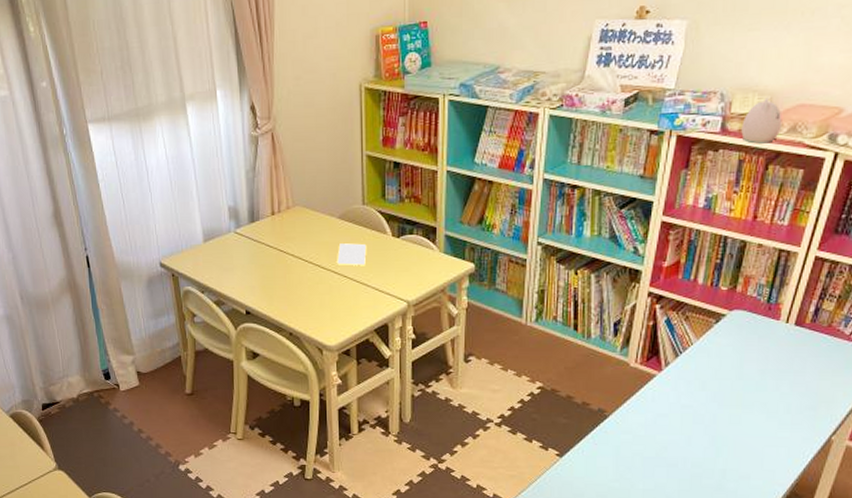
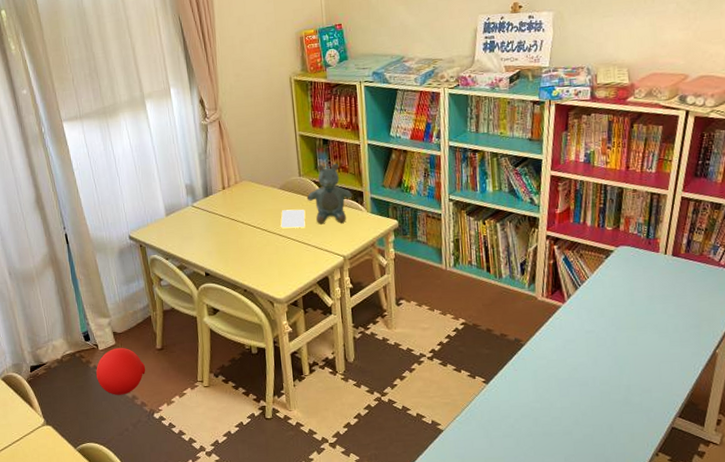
ball: none [116,389,173,442] -> present [96,347,146,395]
stuffed animal: none [369,192,424,263] -> present [306,163,353,225]
plush toy: present [741,97,782,144] -> none [607,69,640,107]

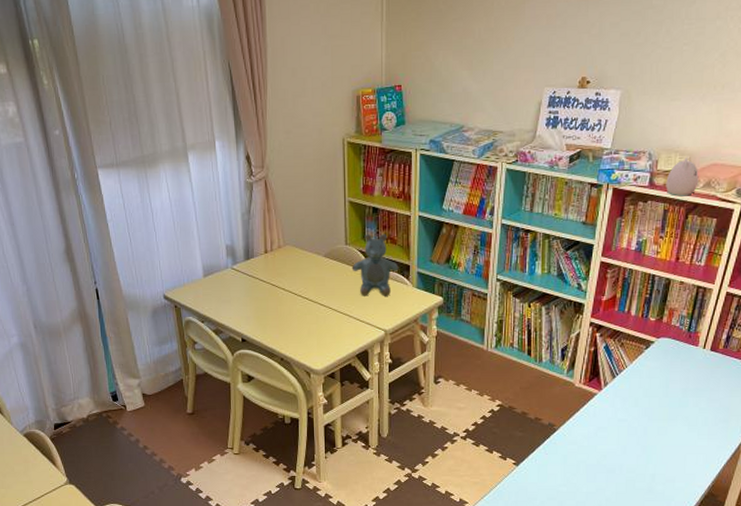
ball: present [96,347,146,395] -> none [123,409,175,458]
paper: present [281,209,305,228] -> none [323,279,349,298]
plush toy: none [607,69,640,107] -> present [666,157,699,196]

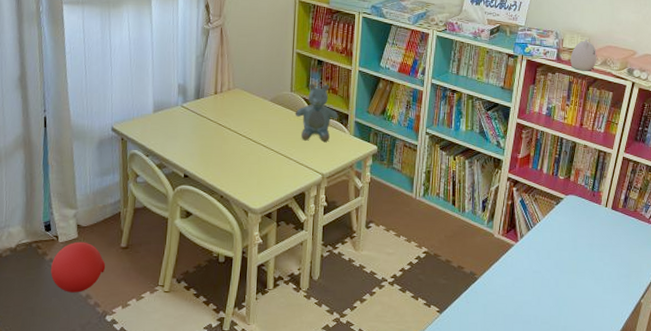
ball: none [123,409,175,458] -> present [51,241,106,293]

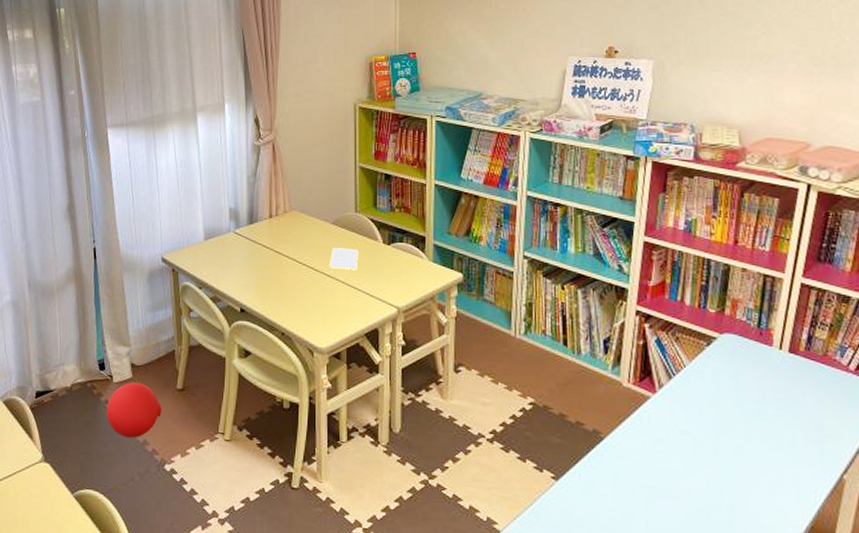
paper: none [266,122,292,141] -> present [330,248,359,269]
stuffed animal: present [295,83,338,142] -> none [361,202,413,269]
plush toy: present [570,39,597,71] -> none [713,131,753,173]

